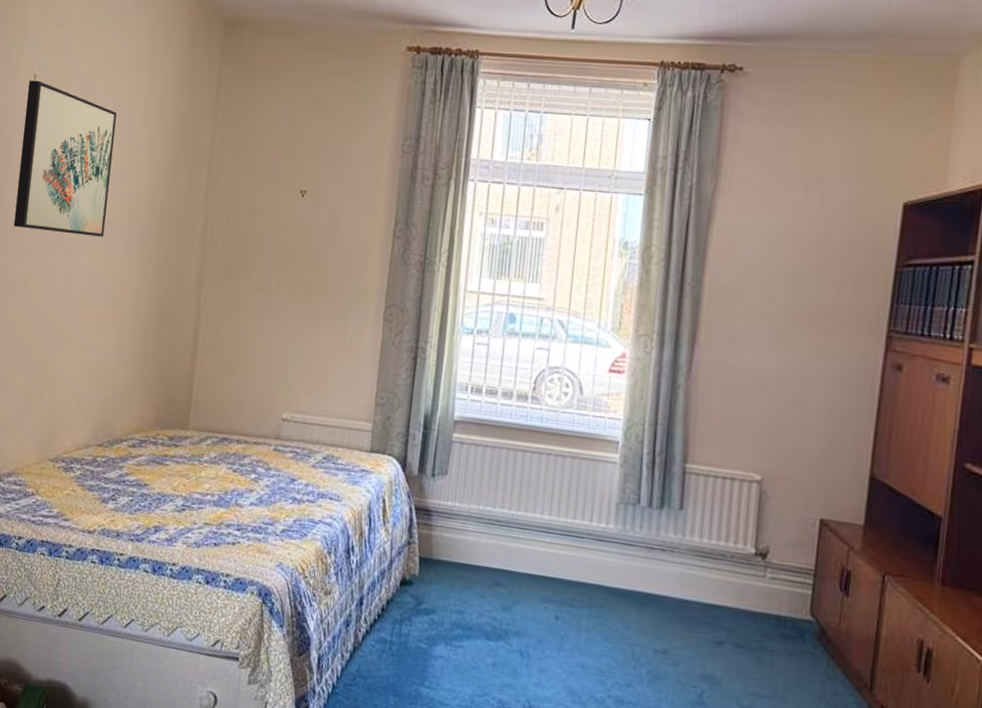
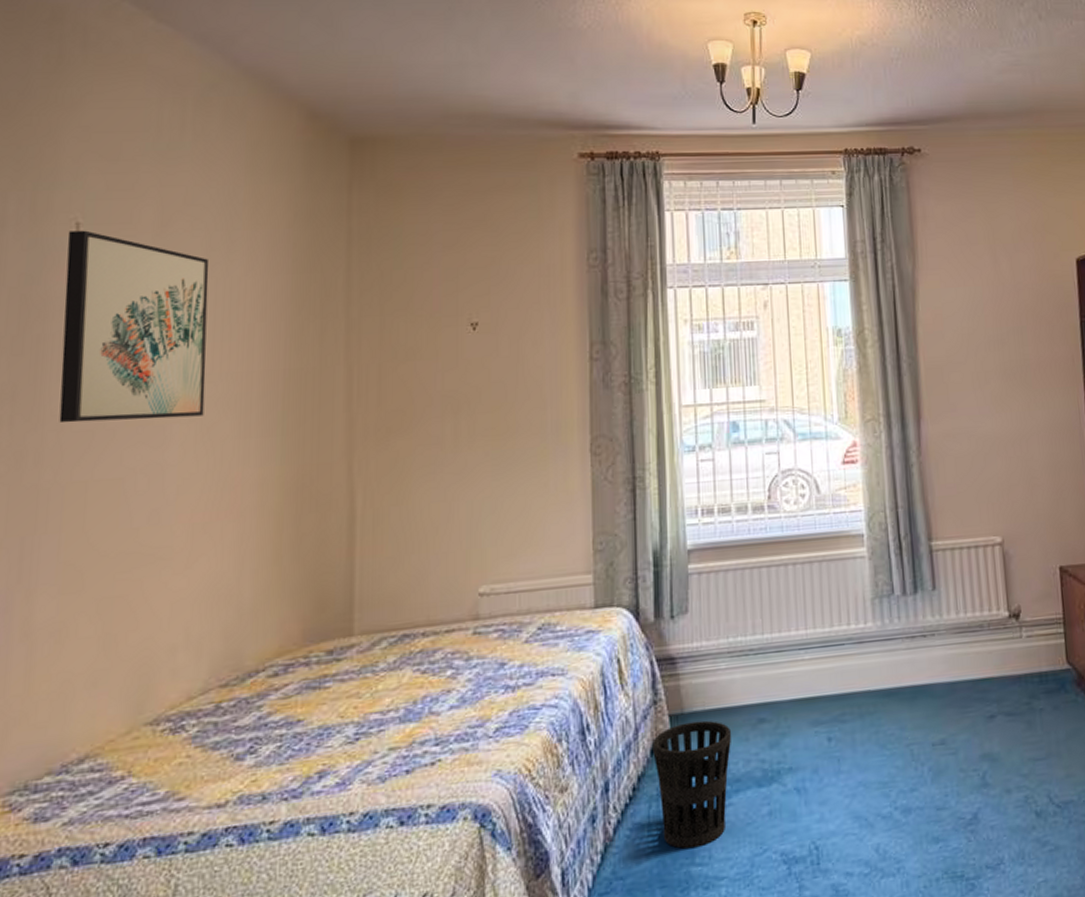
wastebasket: none [401,567,470,673] -> present [652,720,731,849]

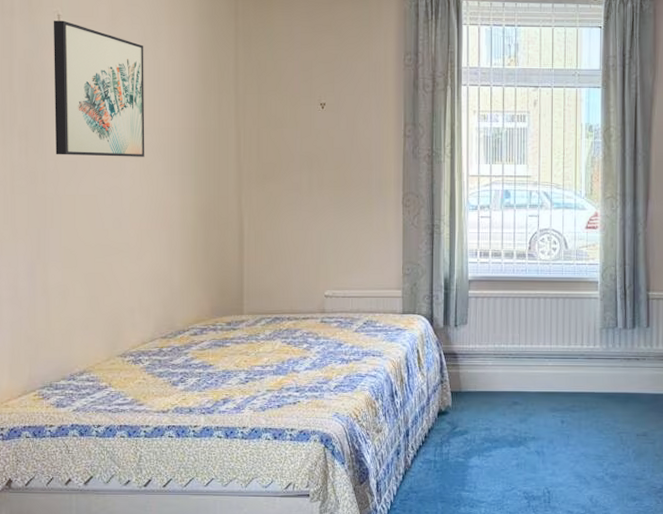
wastebasket: present [652,720,731,849] -> none [439,398,493,479]

